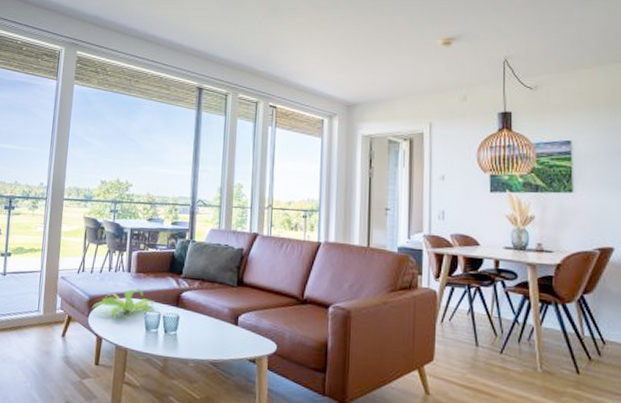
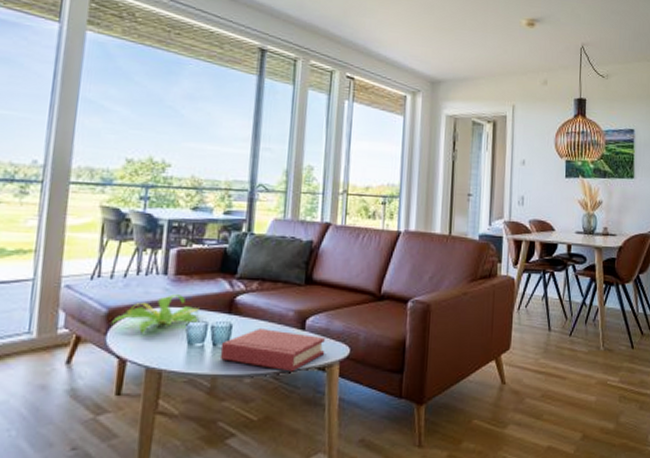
hardback book: none [170,321,255,361] -> present [220,329,325,372]

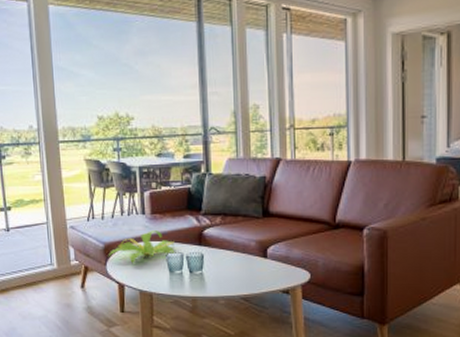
hardback book: present [220,329,325,372] -> none [196,258,286,295]

